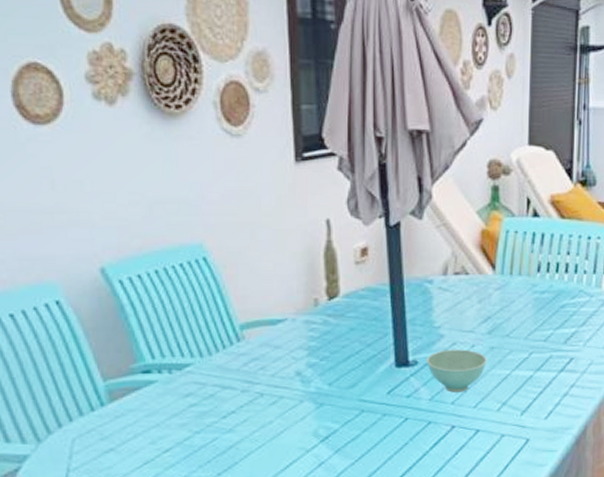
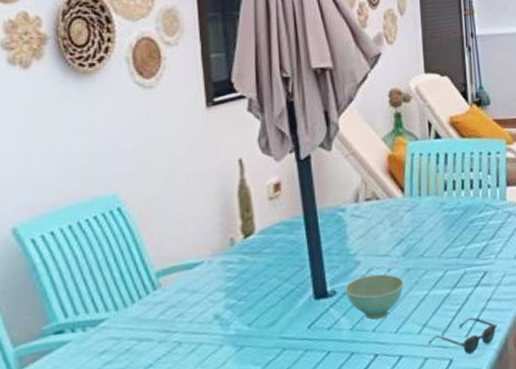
sunglasses: none [506,401,578,437] -> present [428,317,497,355]

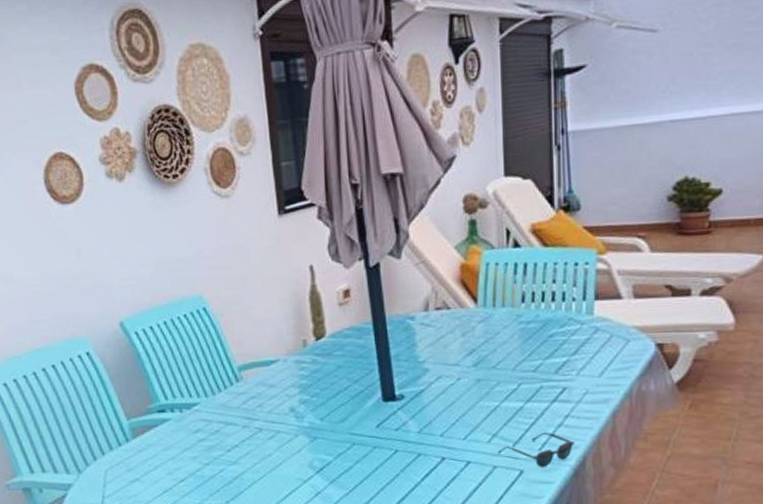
bowl: present [344,273,404,320] -> none [412,382,474,425]

